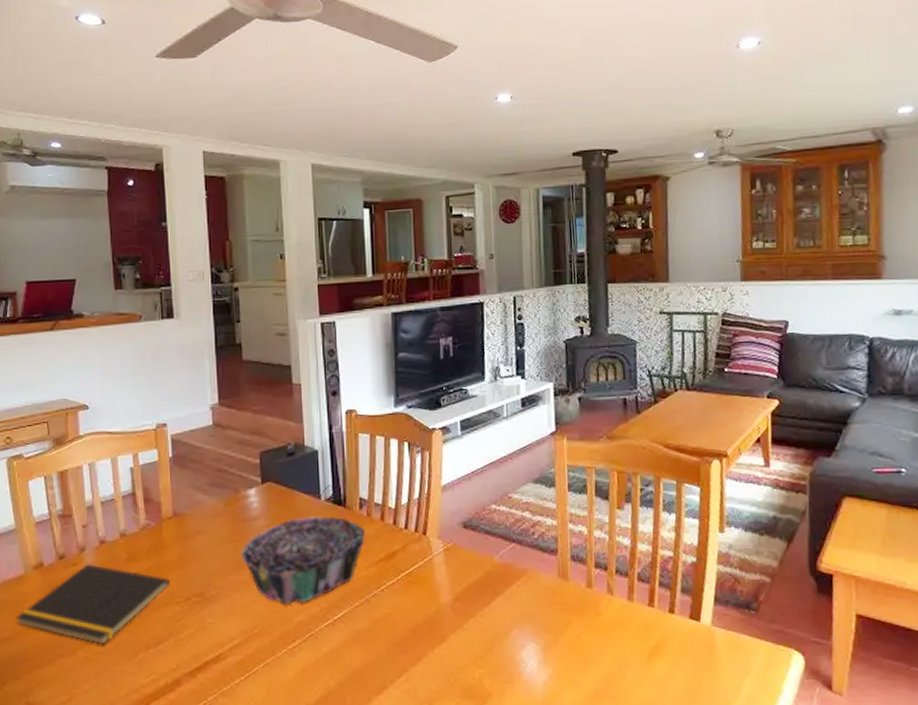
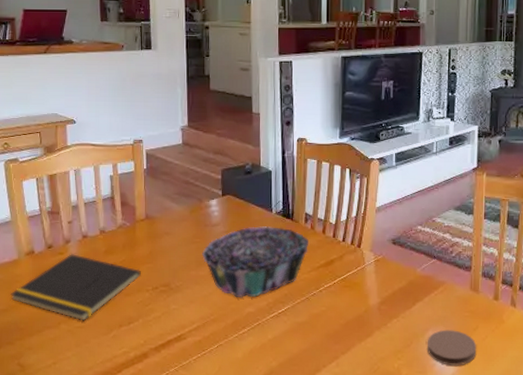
coaster: none [512,627,572,671] -> present [426,329,477,366]

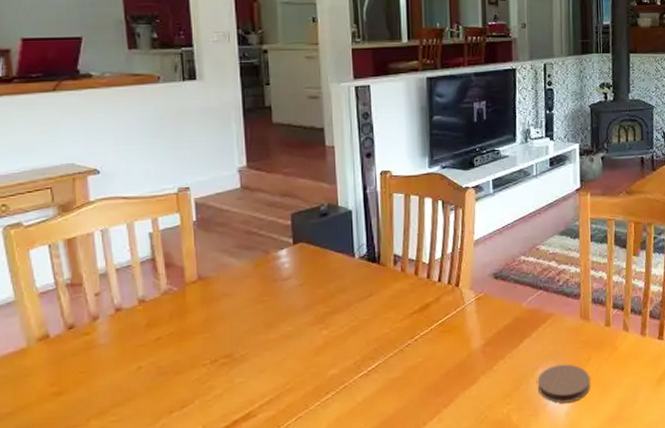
notepad: present [10,254,141,321] -> none [18,332,195,413]
decorative bowl: present [202,226,309,298] -> none [272,273,400,360]

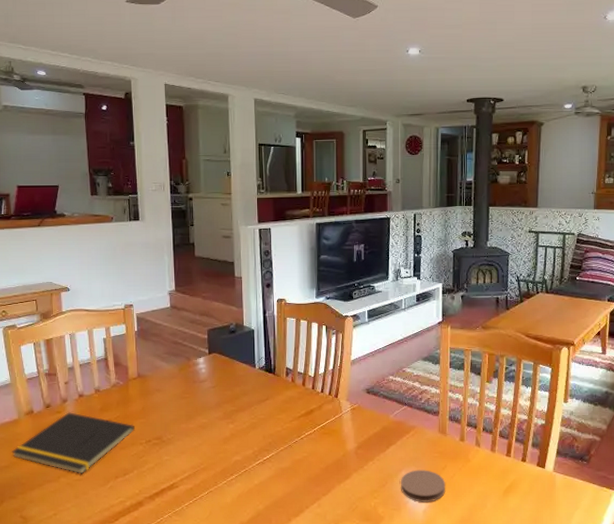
notepad: none [18,332,195,413] -> present [11,412,135,474]

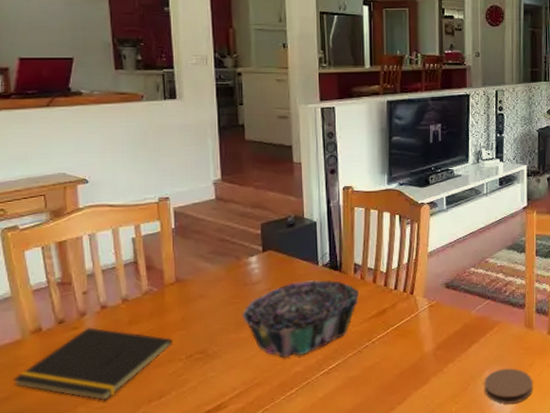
decorative bowl: none [191,381,291,448] -> present [242,280,360,358]

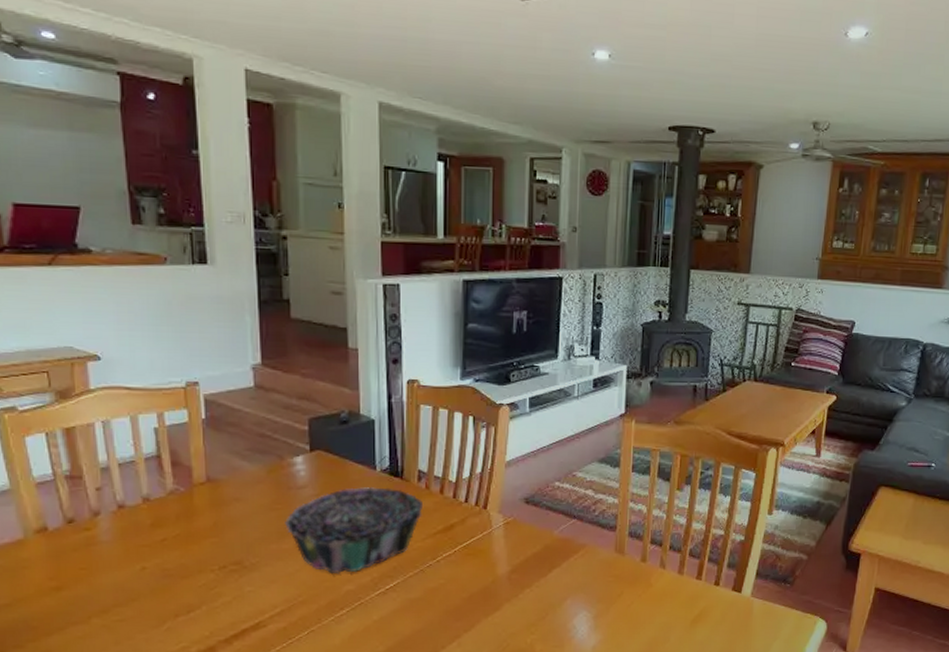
notepad: present [13,327,172,401] -> none [15,529,203,613]
coaster: present [484,368,533,404] -> none [564,597,621,637]

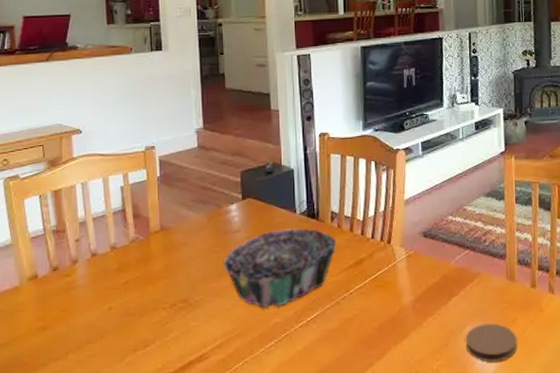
coaster: none [564,597,621,637] -> present [465,323,518,362]

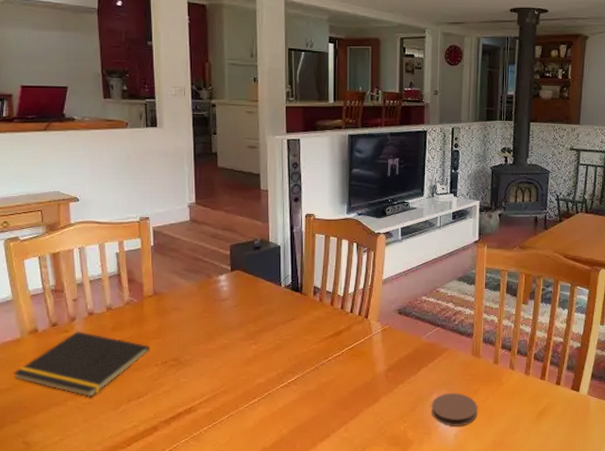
notepad: none [11,275,157,349] -> present [13,331,150,397]
decorative bowl: present [223,228,337,309] -> none [212,300,318,370]

